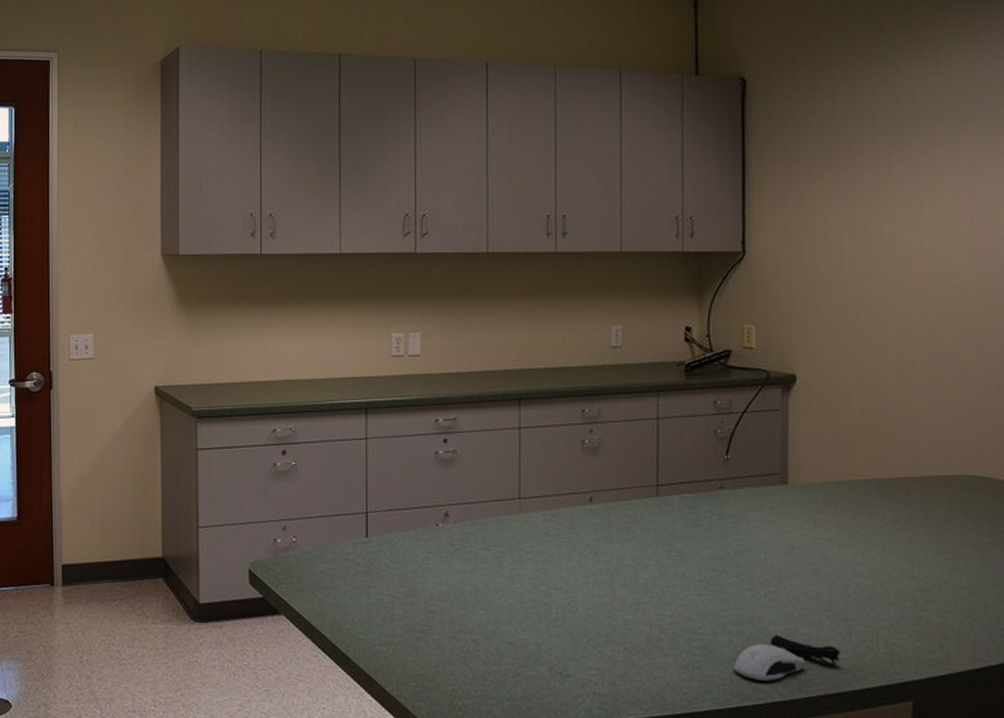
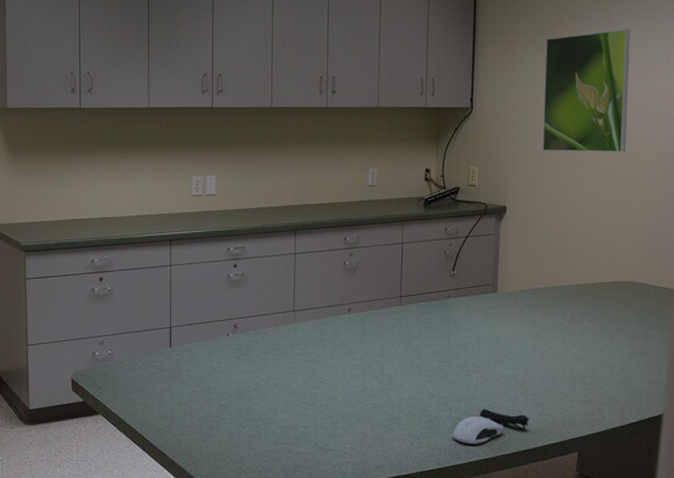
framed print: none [839,152,960,308] -> present [542,29,630,153]

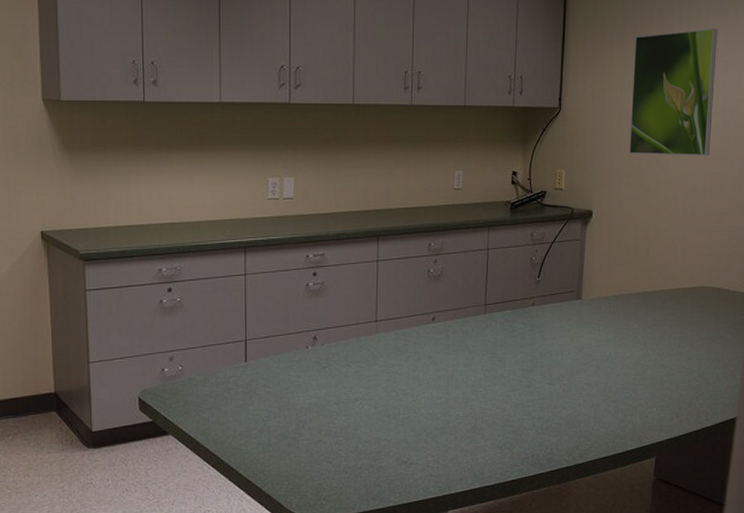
computer mouse: present [451,408,529,444] -> none [534,417,610,453]

